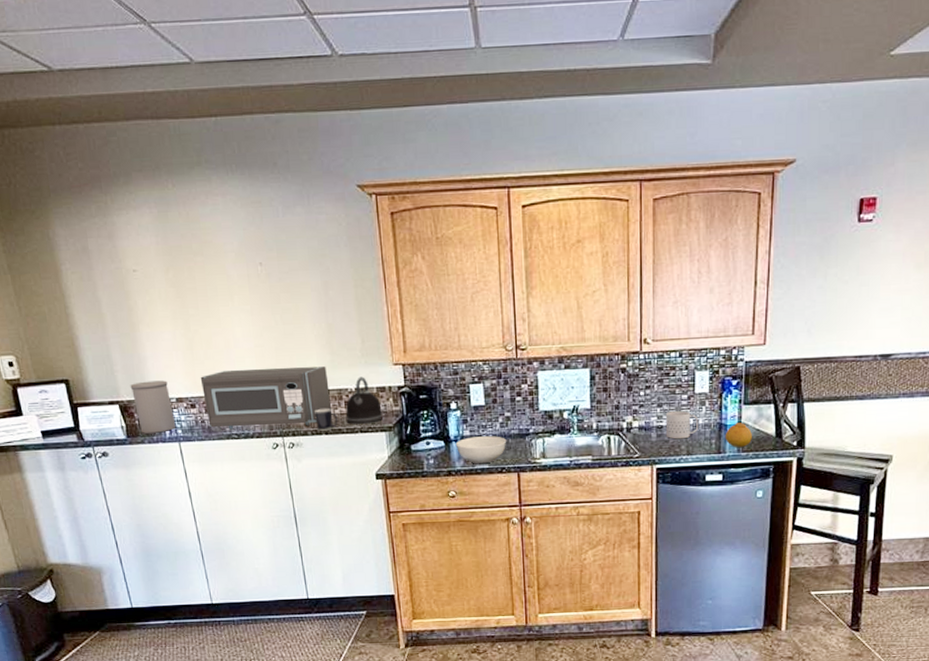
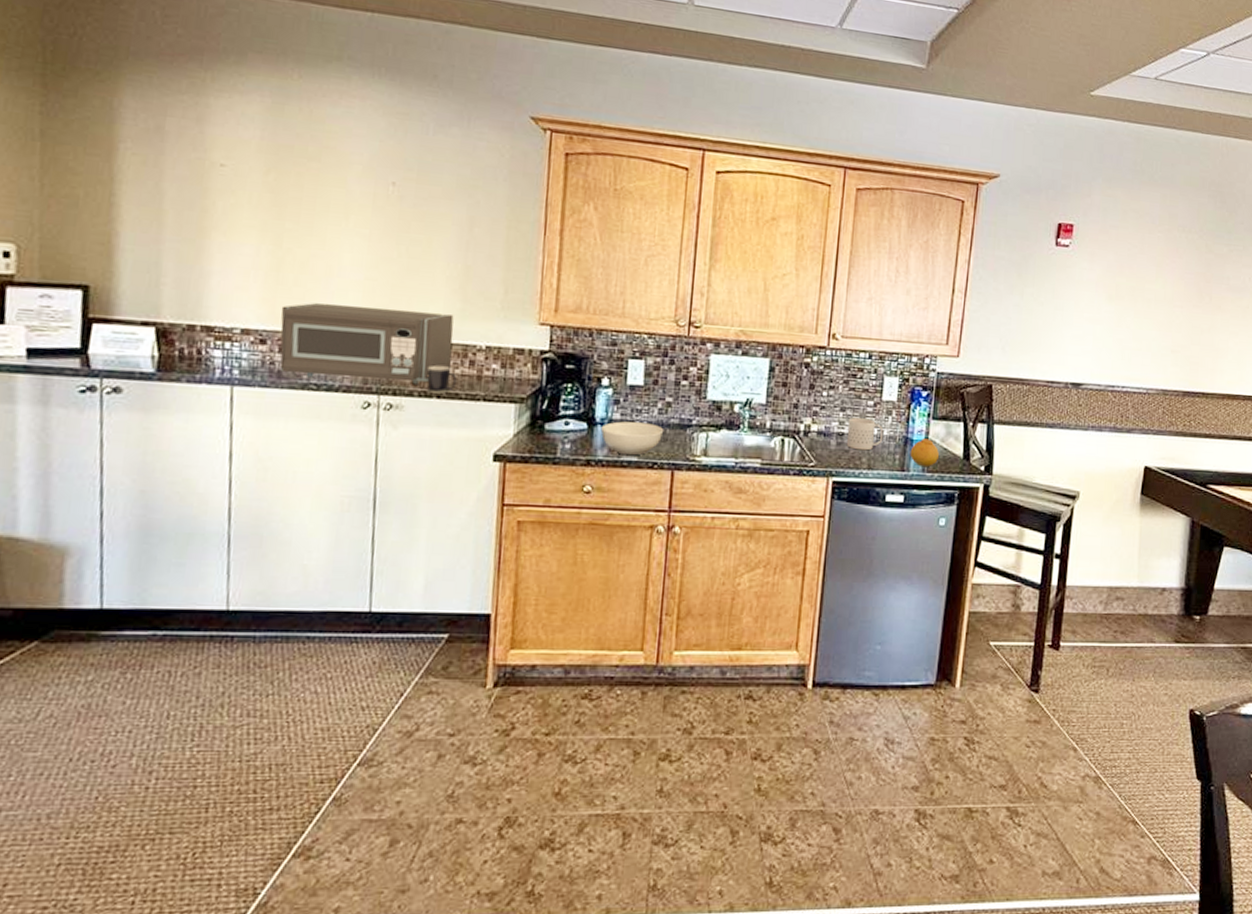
canister: present [130,380,176,434] -> none [178,302,234,371]
kettle: present [345,376,384,424] -> none [467,333,517,391]

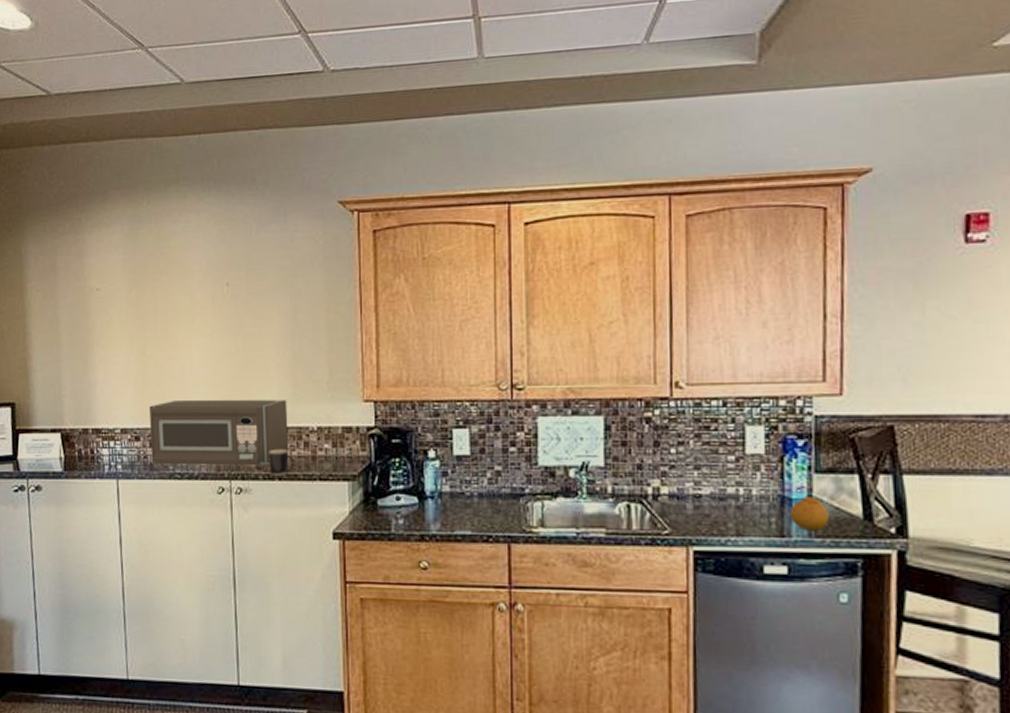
bowl: present [600,421,664,456] -> none [431,494,496,529]
mug: present [846,418,884,451] -> none [705,476,752,514]

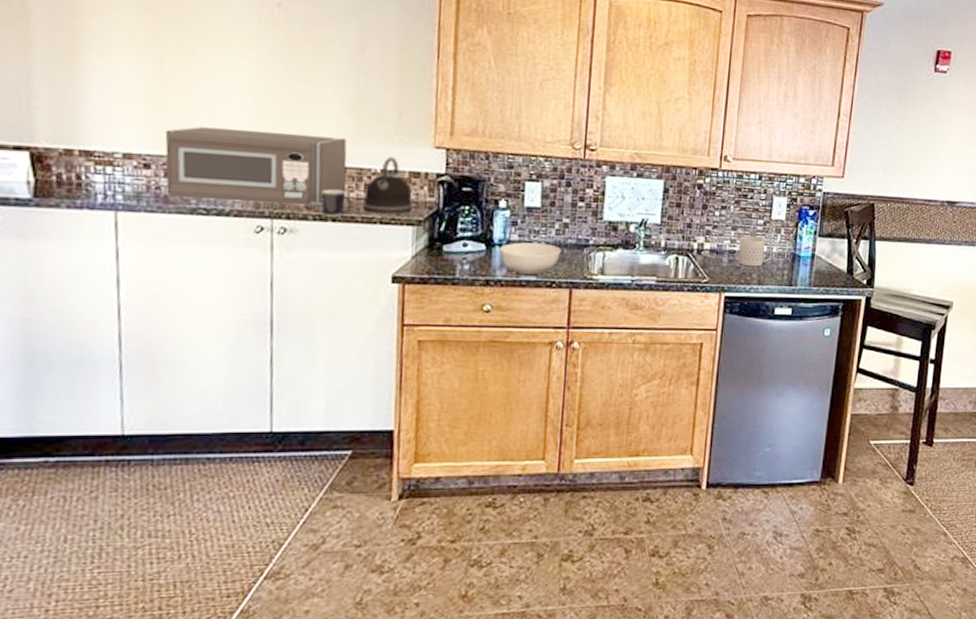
kettle: none [303,413,348,470] -> present [363,156,413,214]
bowl: none [431,494,496,529] -> present [499,242,562,276]
mug: none [705,476,752,514] -> present [737,236,773,267]
fruit: present [789,497,829,532] -> none [797,255,824,282]

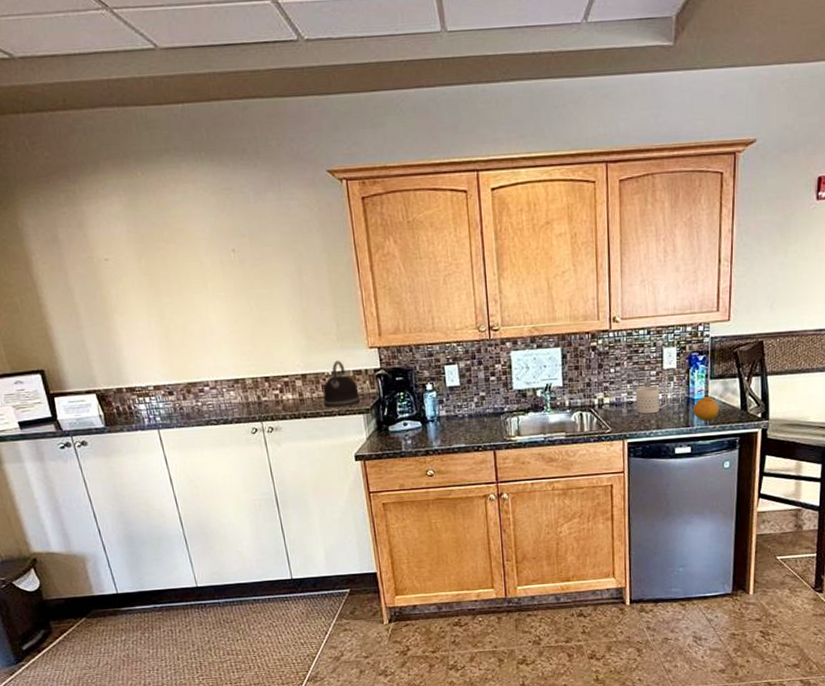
microwave: present [165,126,347,209] -> none [177,351,310,416]
mug: present [320,189,353,217] -> none [291,393,316,415]
bowl: present [499,242,562,276] -> none [432,415,483,443]
fruit: none [797,255,824,282] -> present [692,396,718,421]

